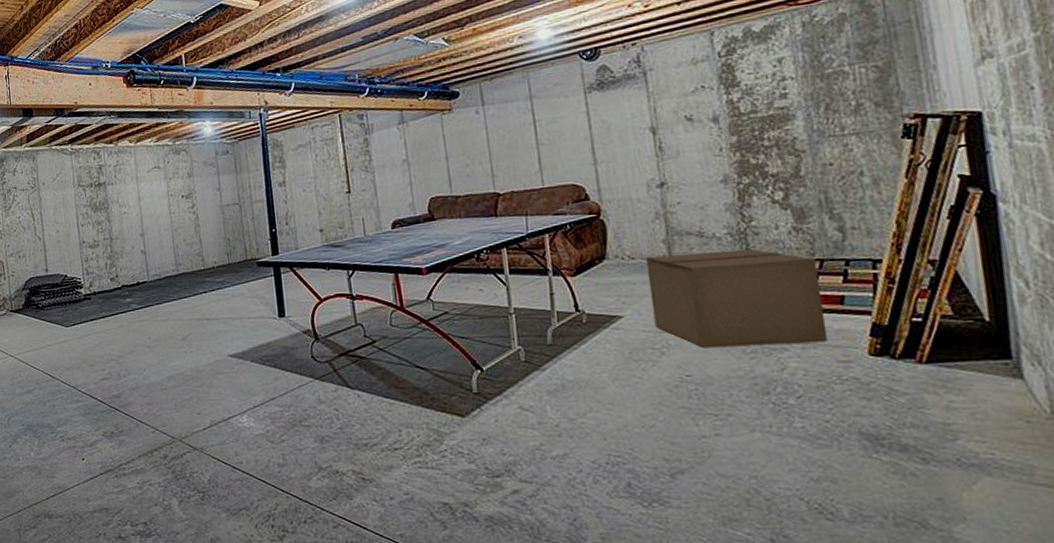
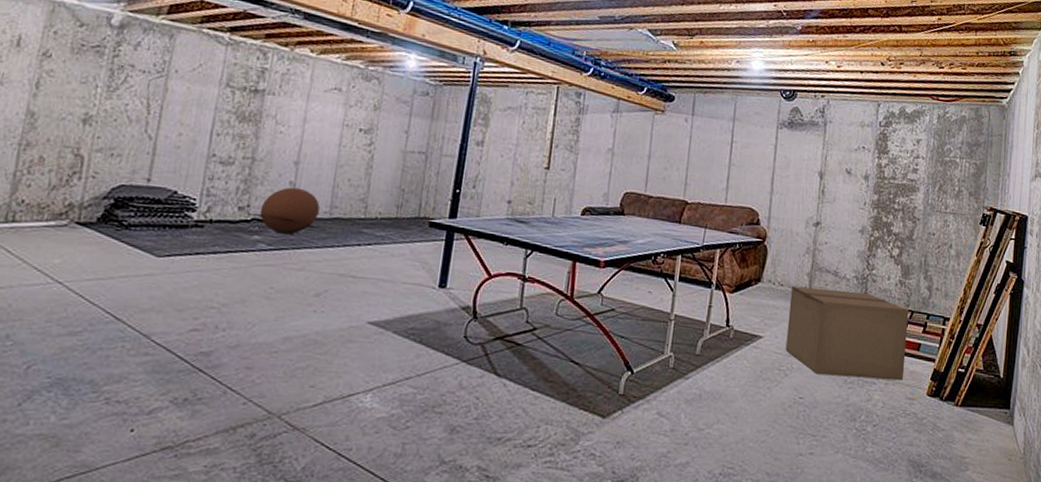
exercise ball: none [118,254,171,294] -> present [247,187,320,235]

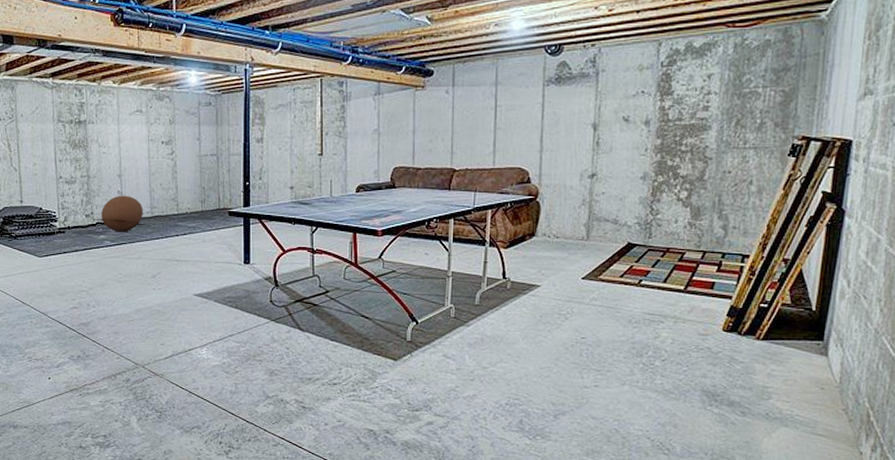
cardboard box: present [785,286,909,381] -> none [564,237,701,319]

